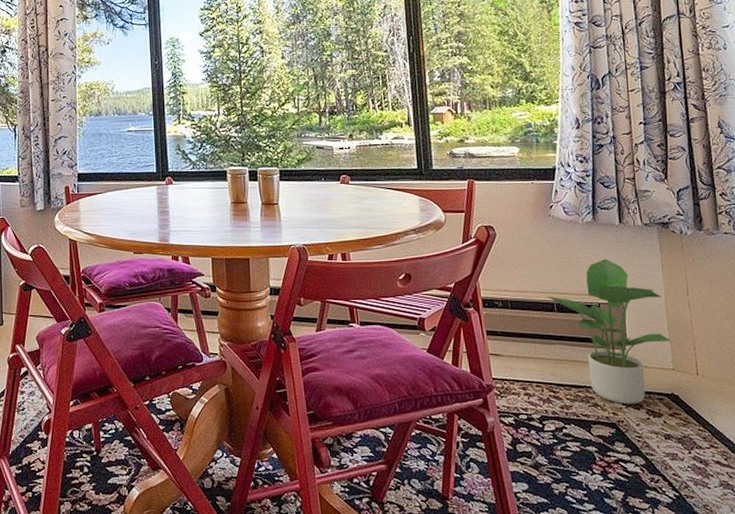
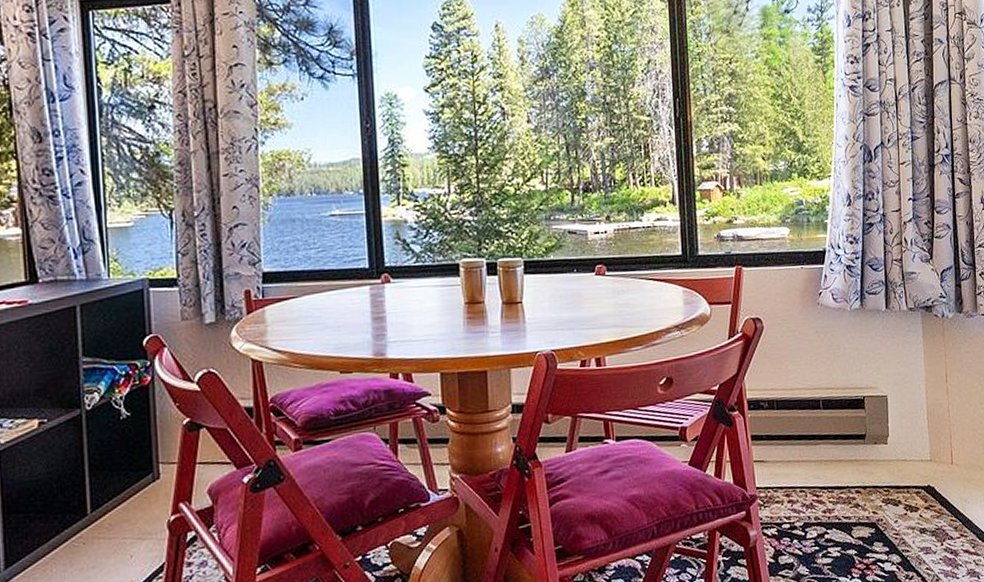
potted plant: present [546,258,671,405] -> none [812,347,929,502]

